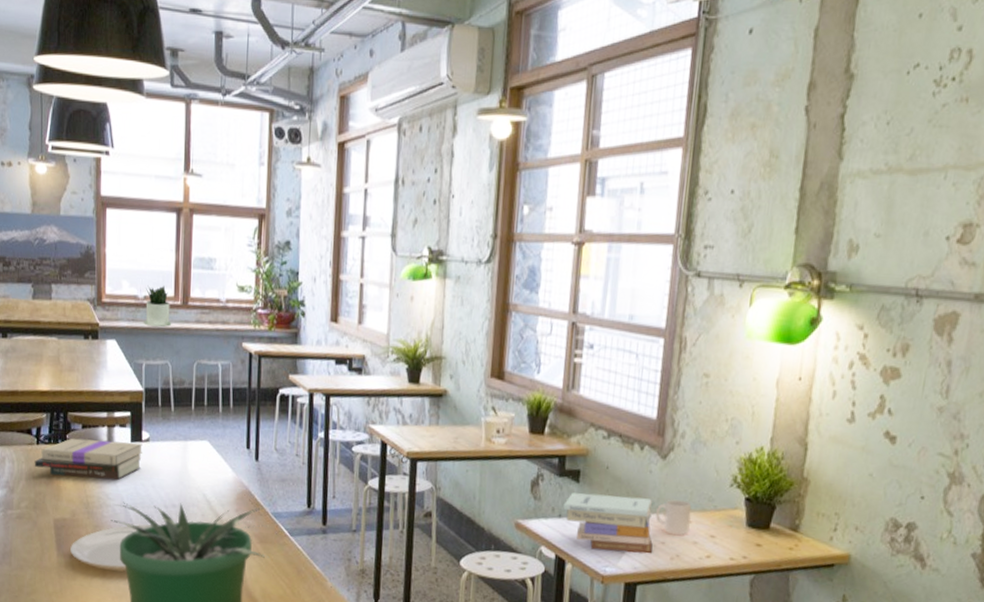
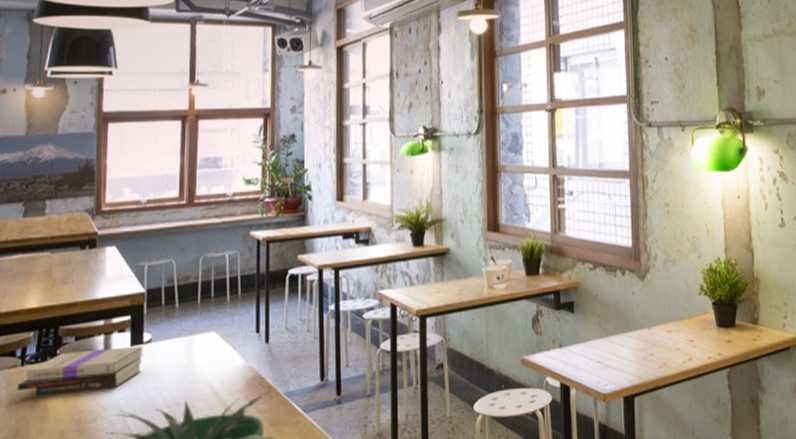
planter: present [144,285,172,328] -> none [146,187,177,228]
books: present [563,492,653,553] -> none [562,317,643,372]
cup: present [656,499,692,536] -> none [642,313,672,346]

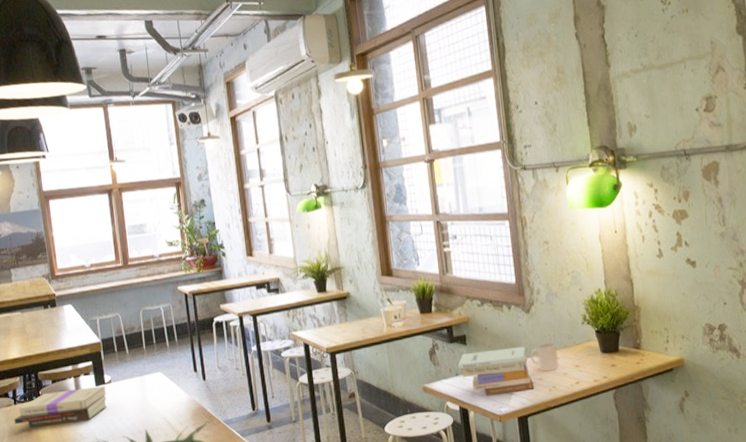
books: none [562,317,643,372] -> present [458,346,534,396]
cup: none [642,313,672,346] -> present [530,342,560,372]

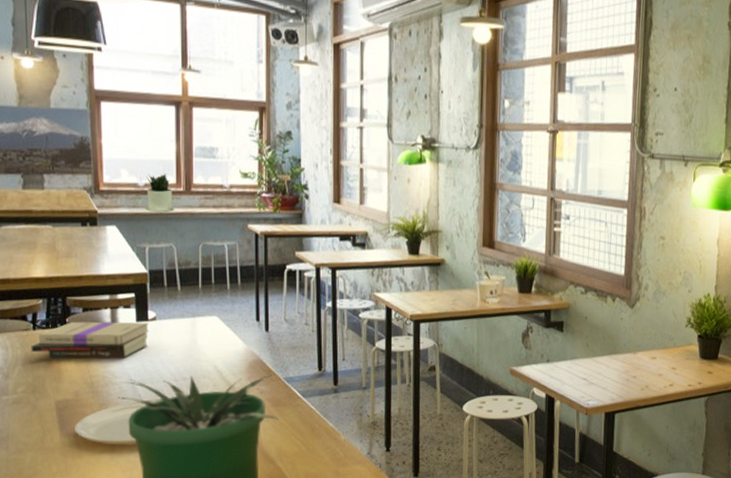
planter: none [91,253,117,288] -> present [145,173,175,213]
books: present [458,346,534,396] -> none [550,340,626,388]
cup: present [530,342,560,372] -> none [628,340,656,370]

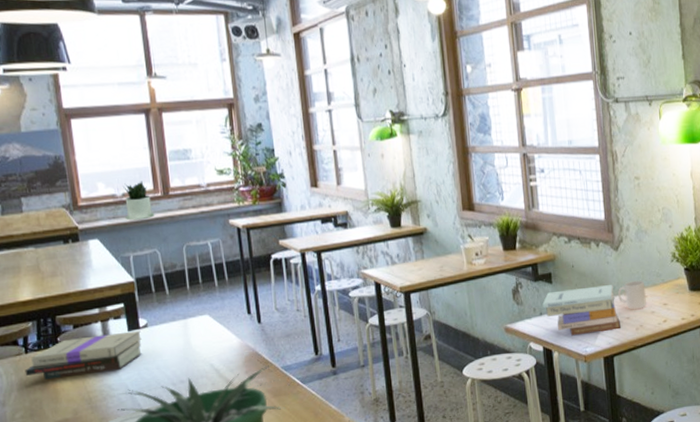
books: none [550,340,626,388] -> present [542,285,621,336]
cup: none [628,340,656,370] -> present [618,280,647,310]

